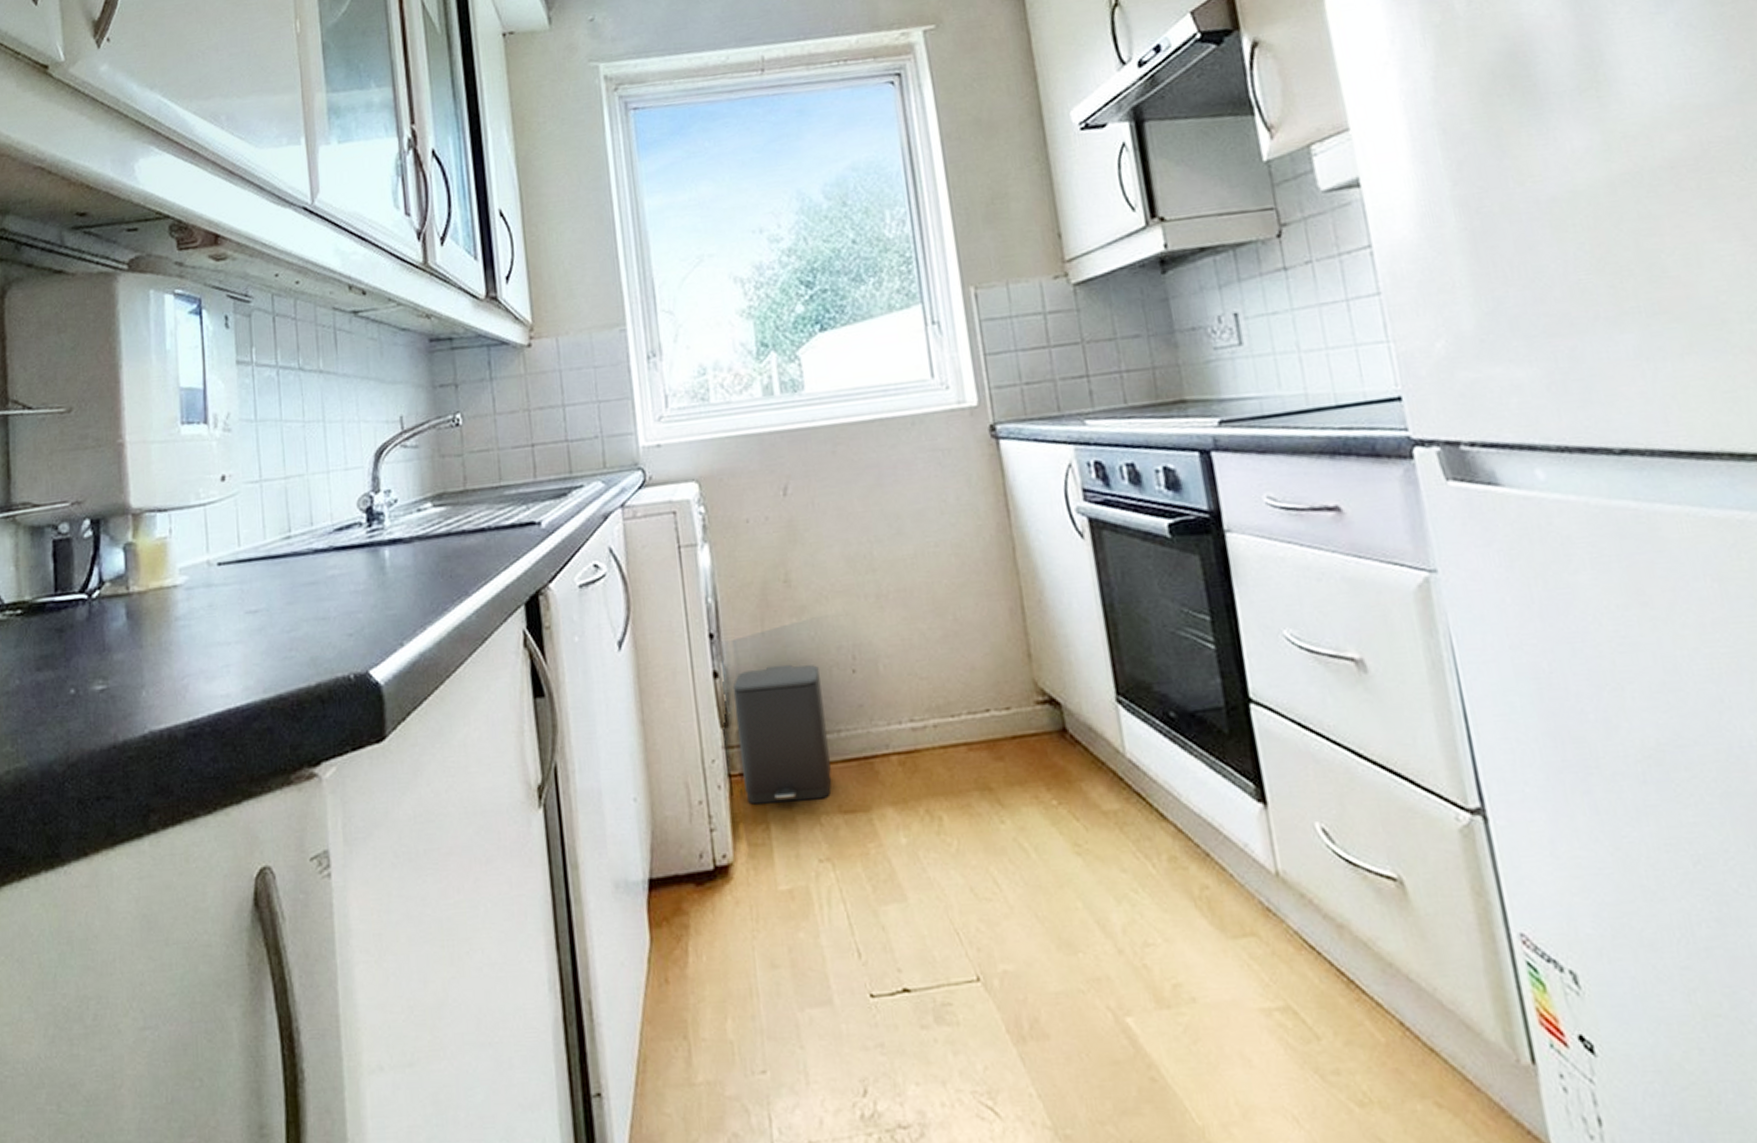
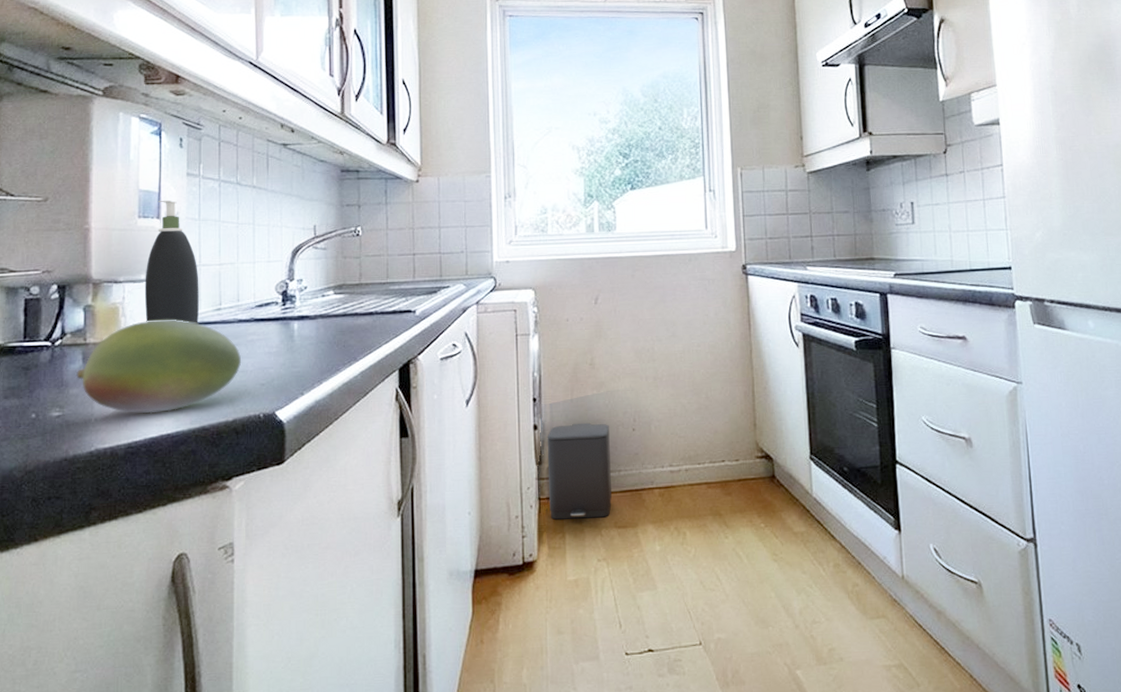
fruit: none [120,554,322,682] -> present [76,319,242,414]
soap dispenser: none [194,398,264,560] -> present [144,200,199,324]

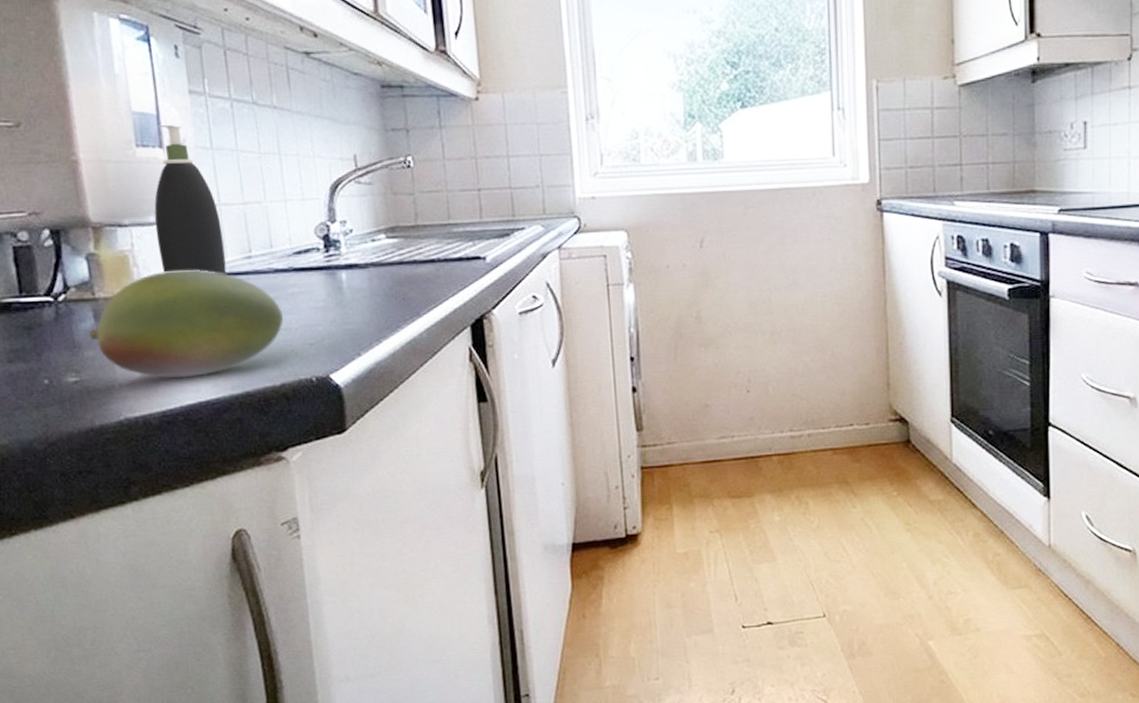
pedal bin: present [547,422,612,520] -> none [648,384,724,490]

